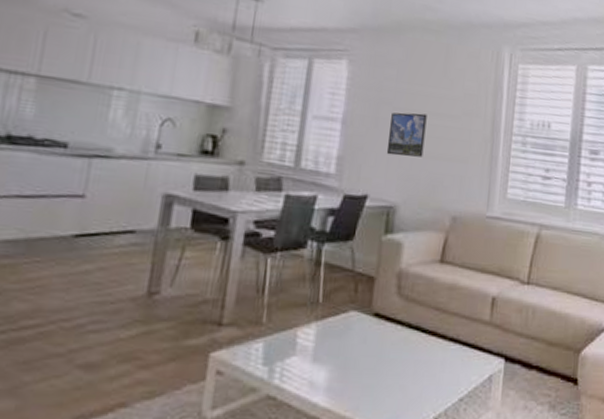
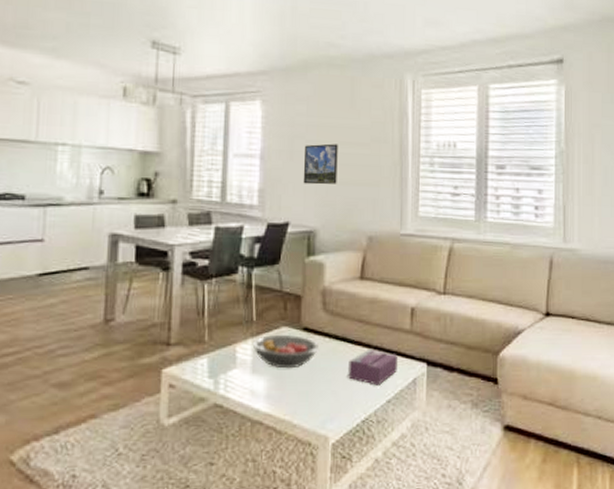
fruit bowl: none [315,319,389,359] -> present [252,334,319,369]
tissue box: none [419,340,474,382] -> present [348,348,397,386]

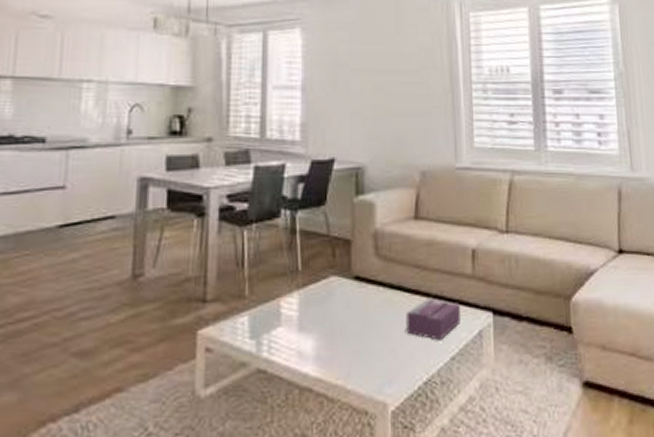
fruit bowl: present [252,334,319,369] -> none [298,284,372,325]
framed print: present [303,143,338,185] -> none [348,72,385,117]

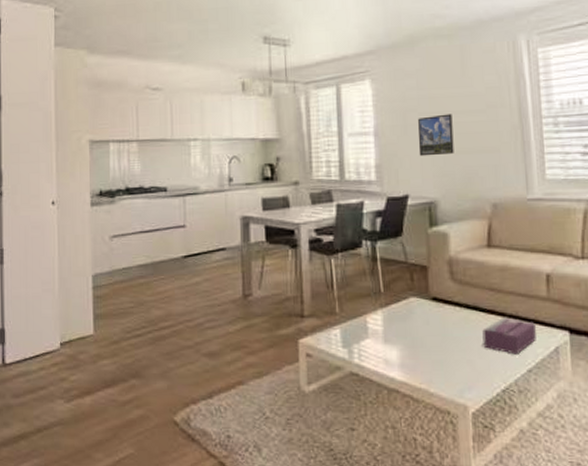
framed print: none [348,72,385,117] -> present [417,113,454,157]

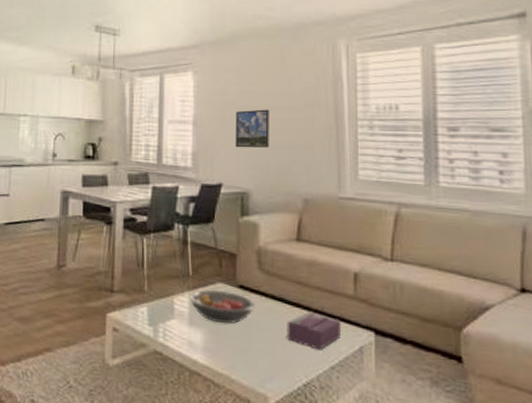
fruit bowl: none [382,304,449,338] -> present [189,290,255,324]

